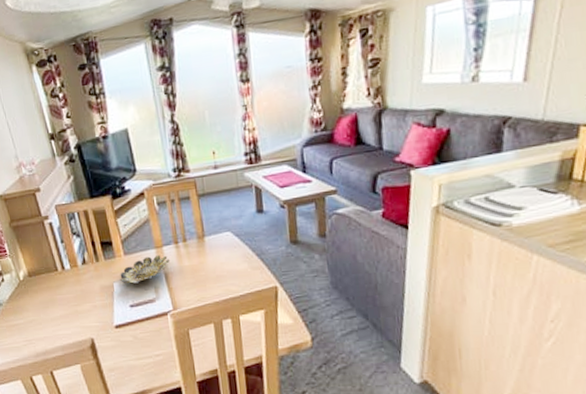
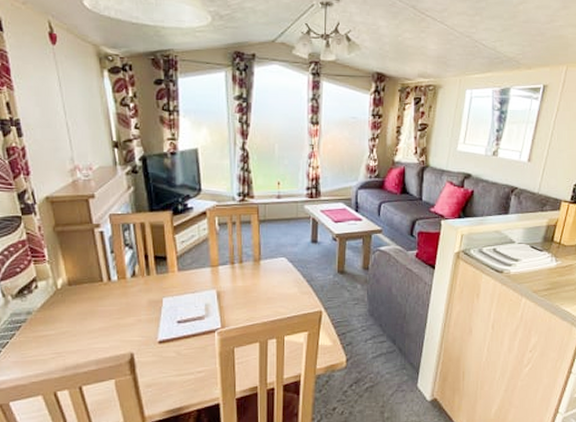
bowl: present [120,255,171,284] -> none [171,274,225,300]

